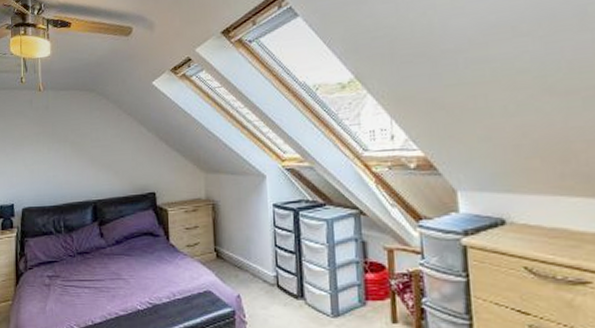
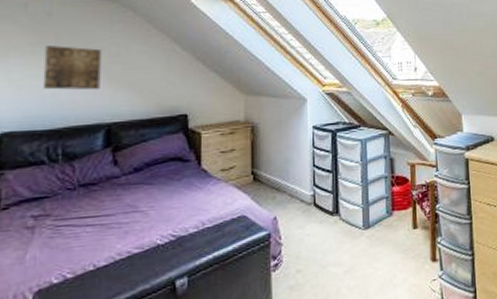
wall art: none [46,134,86,172] -> present [42,46,102,90]

